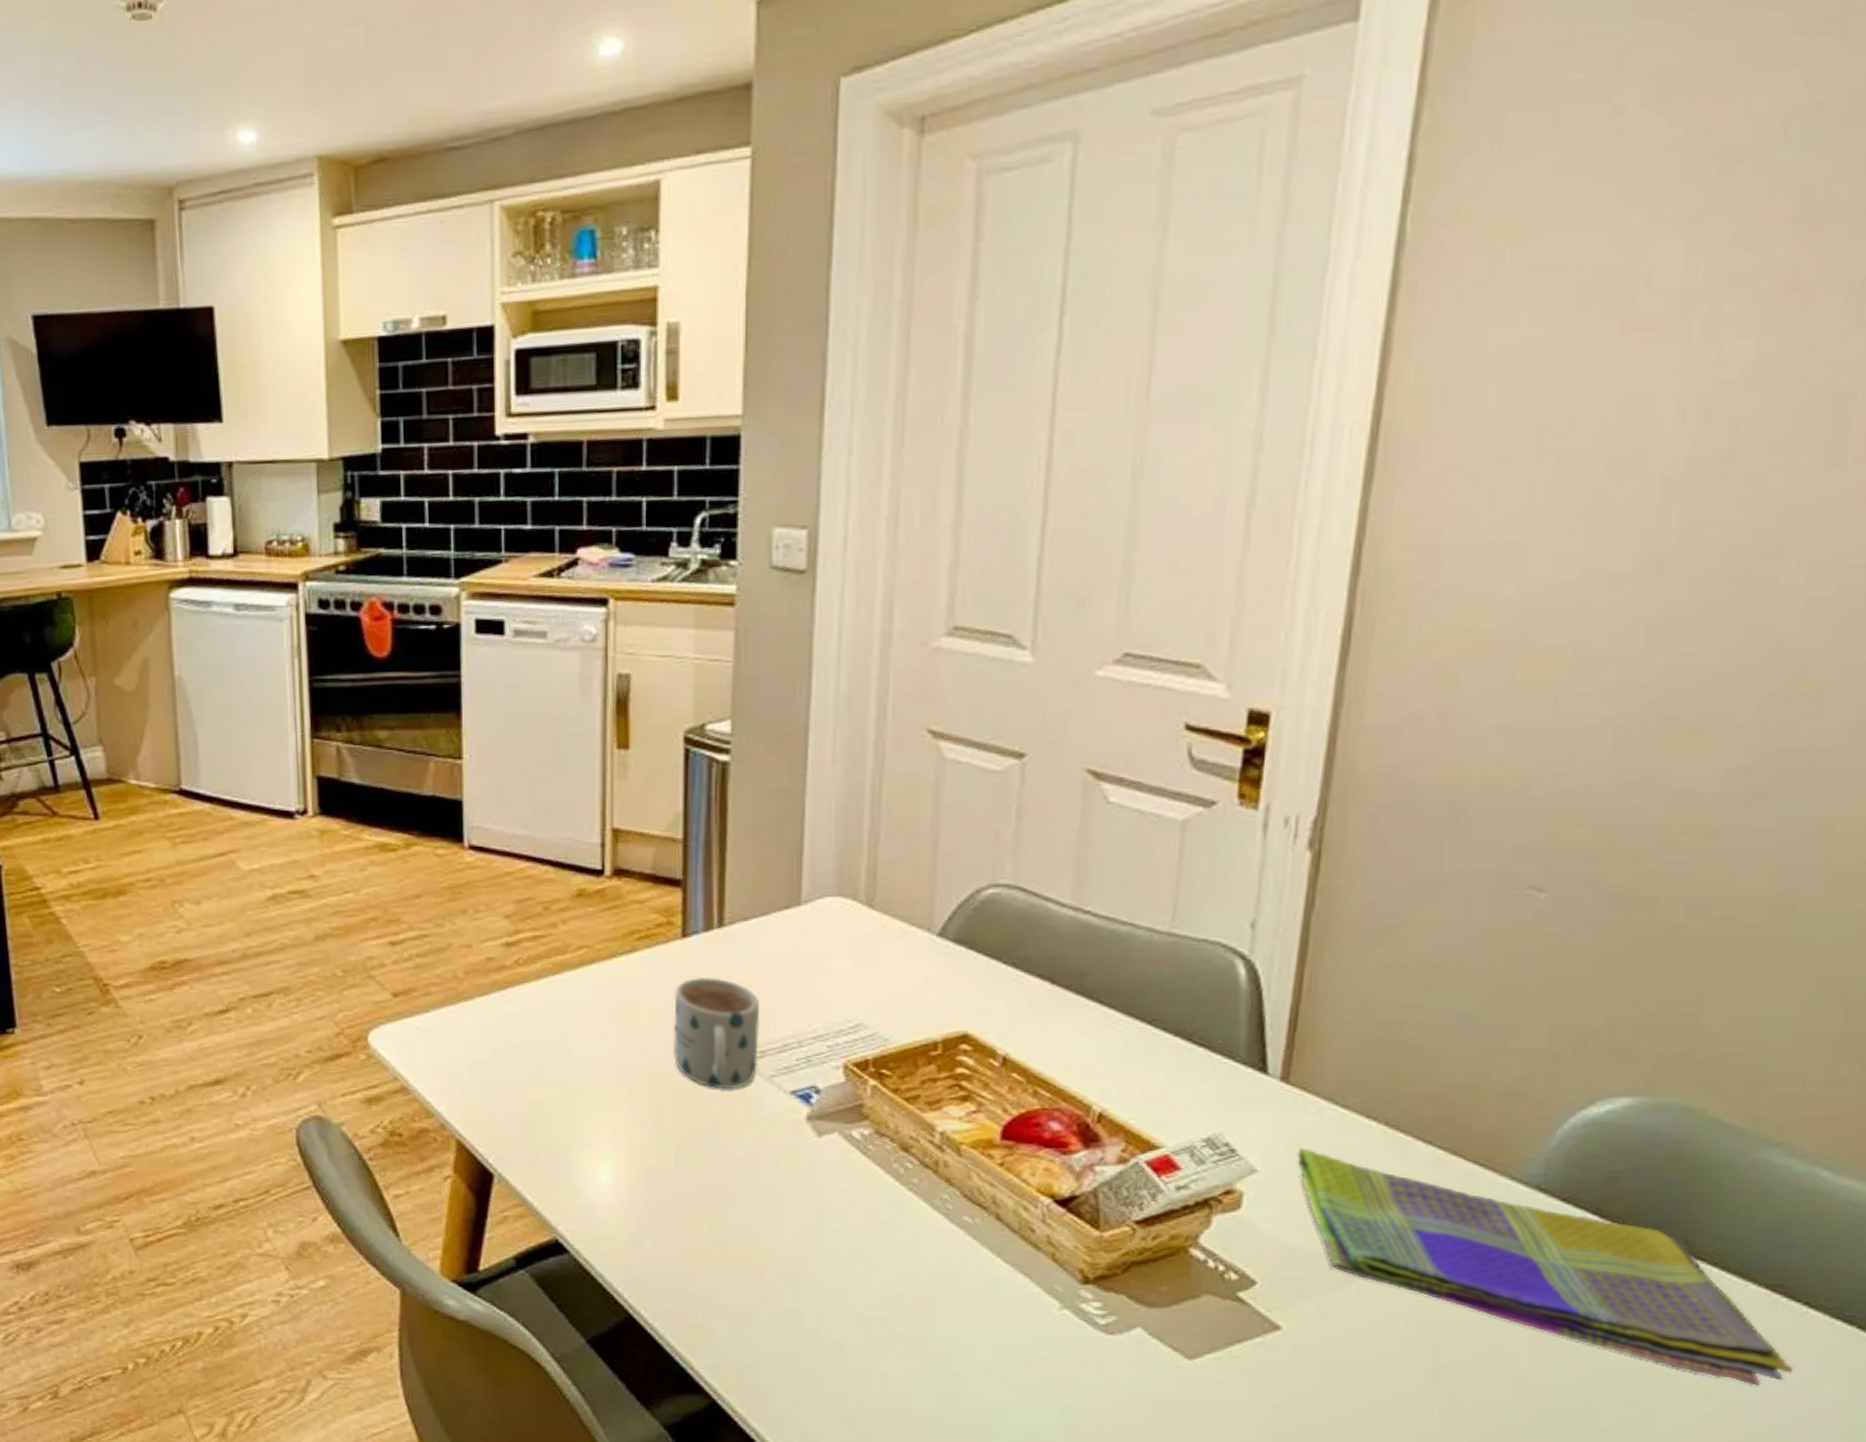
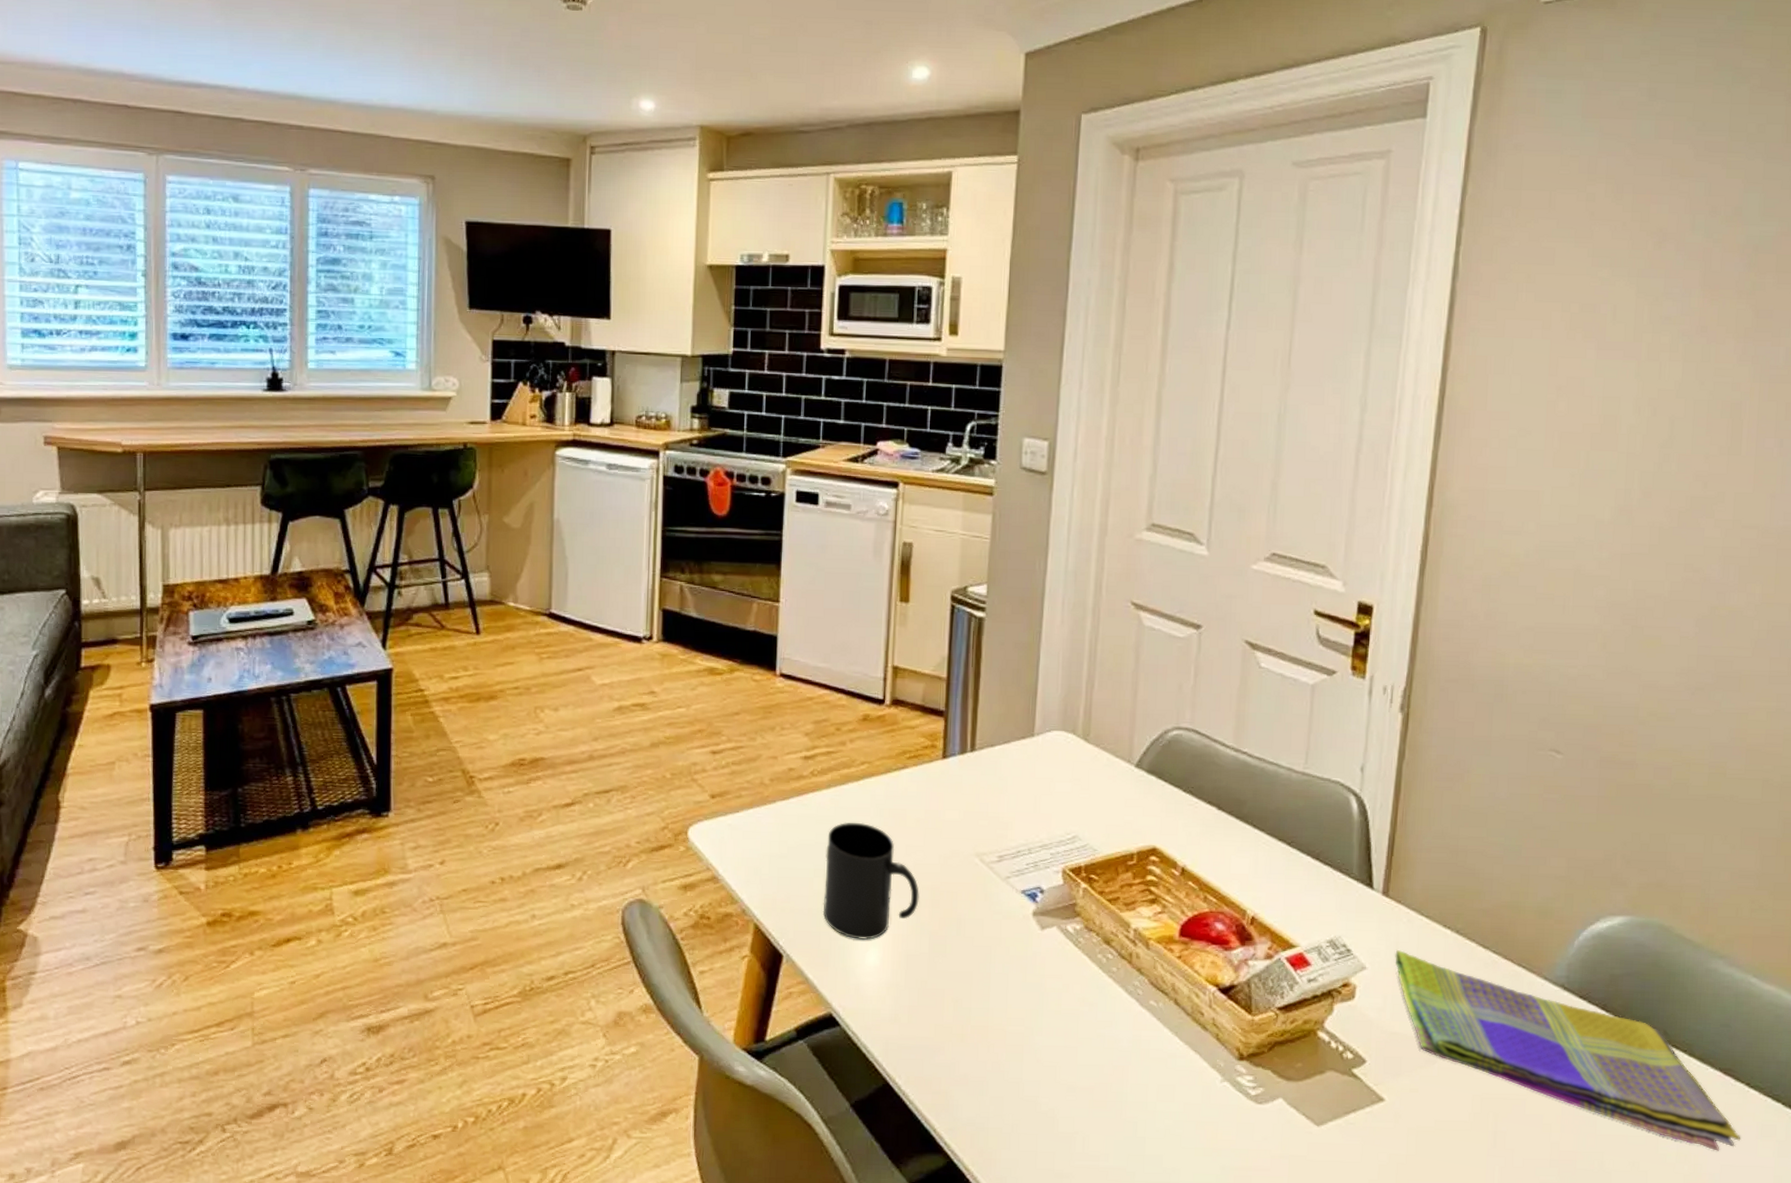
mug: none [539,1018,660,1154] -> present [822,822,919,940]
mug: present [673,978,760,1089] -> none [931,792,1000,887]

